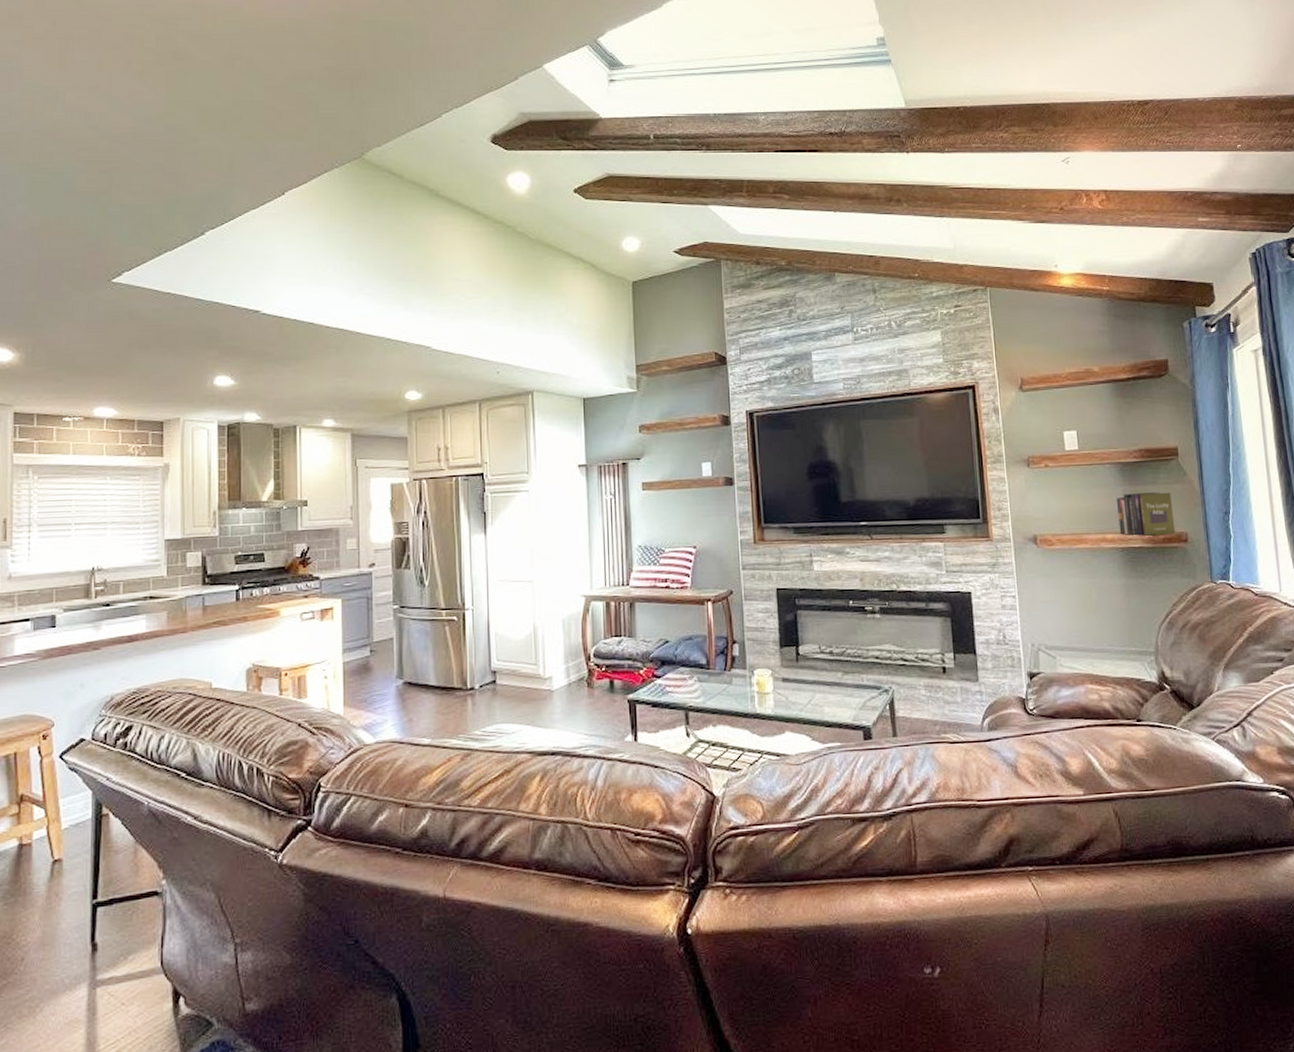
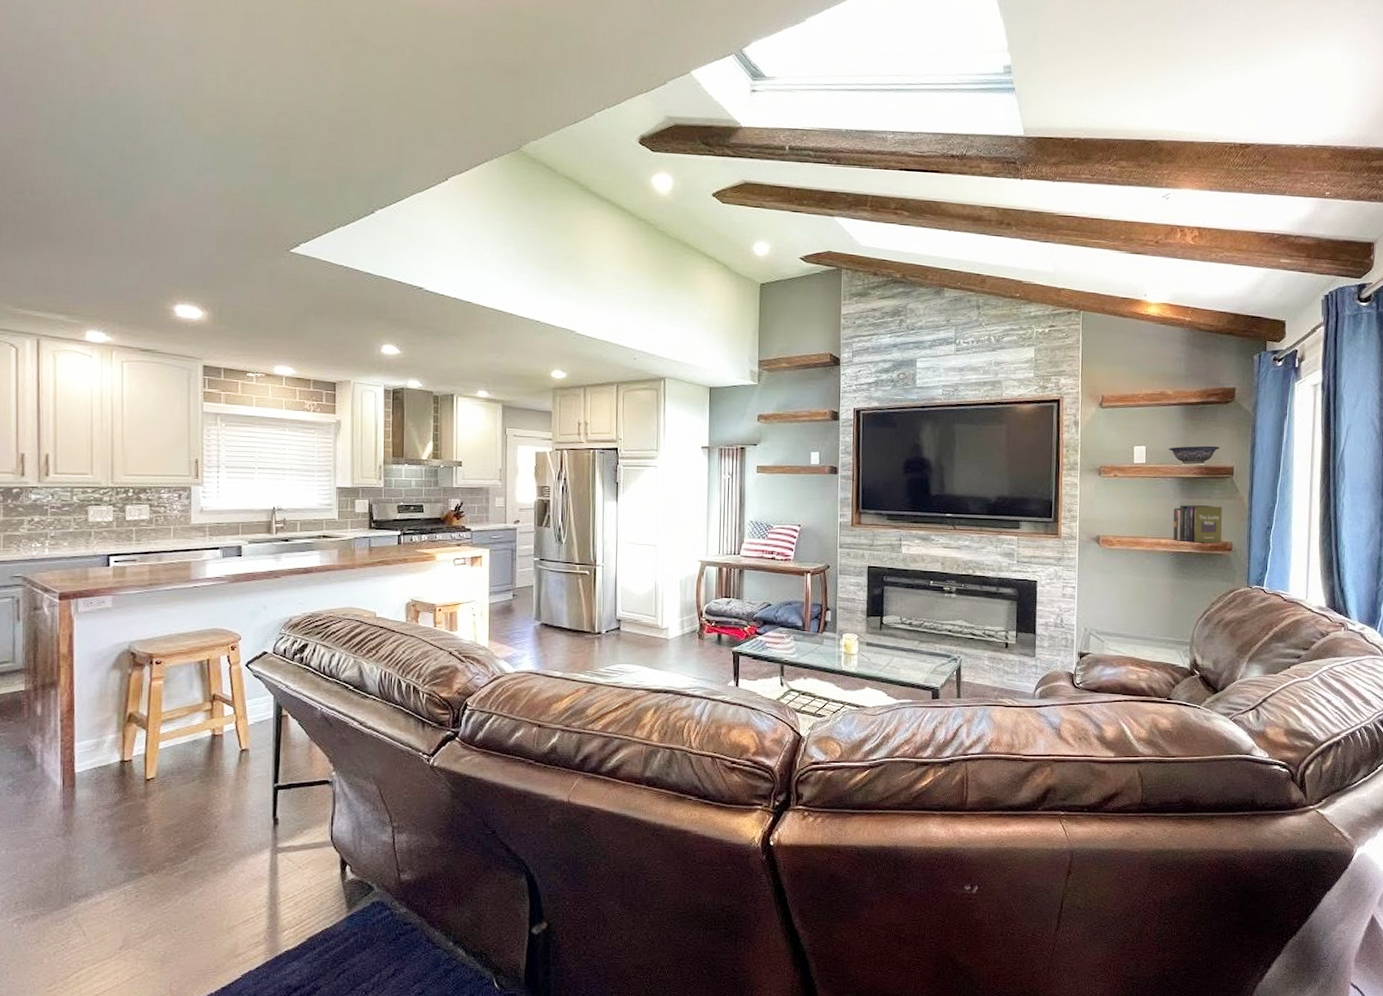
decorative bowl: none [1102,425,1159,448] -> present [1169,446,1219,465]

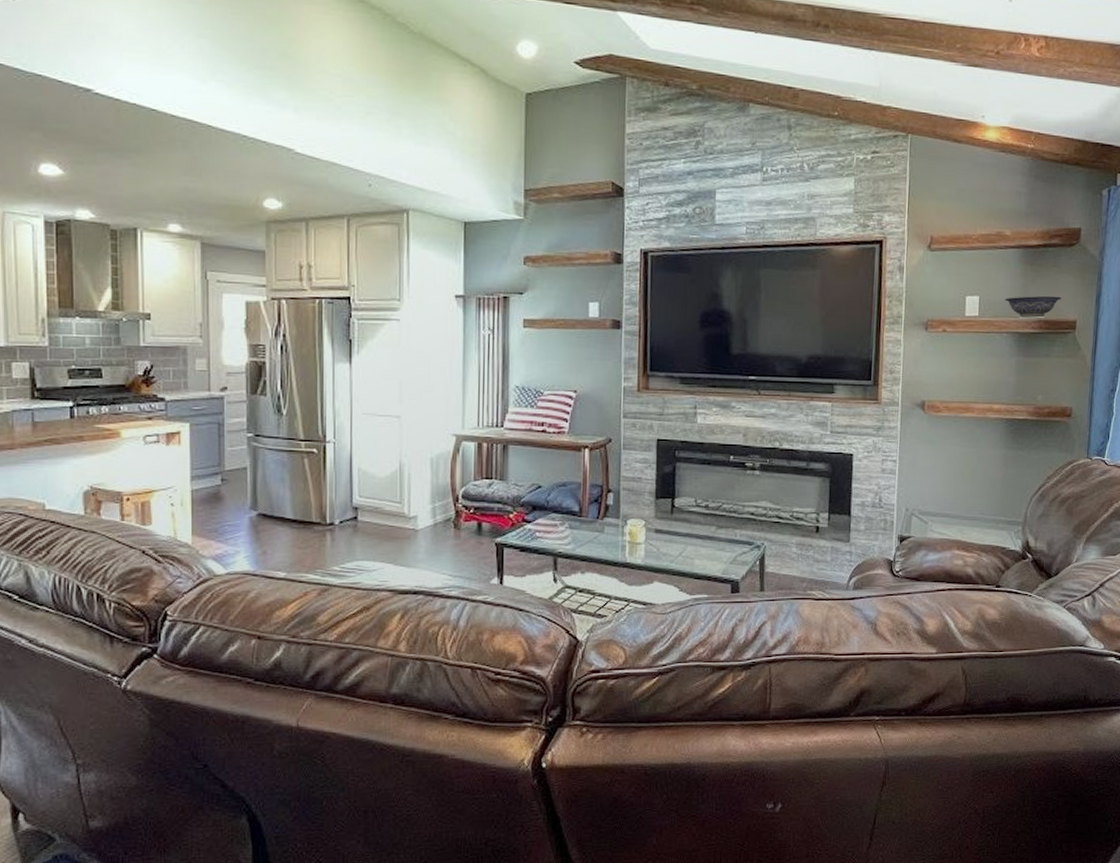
books: present [1173,505,1222,543] -> none [1007,365,1062,409]

